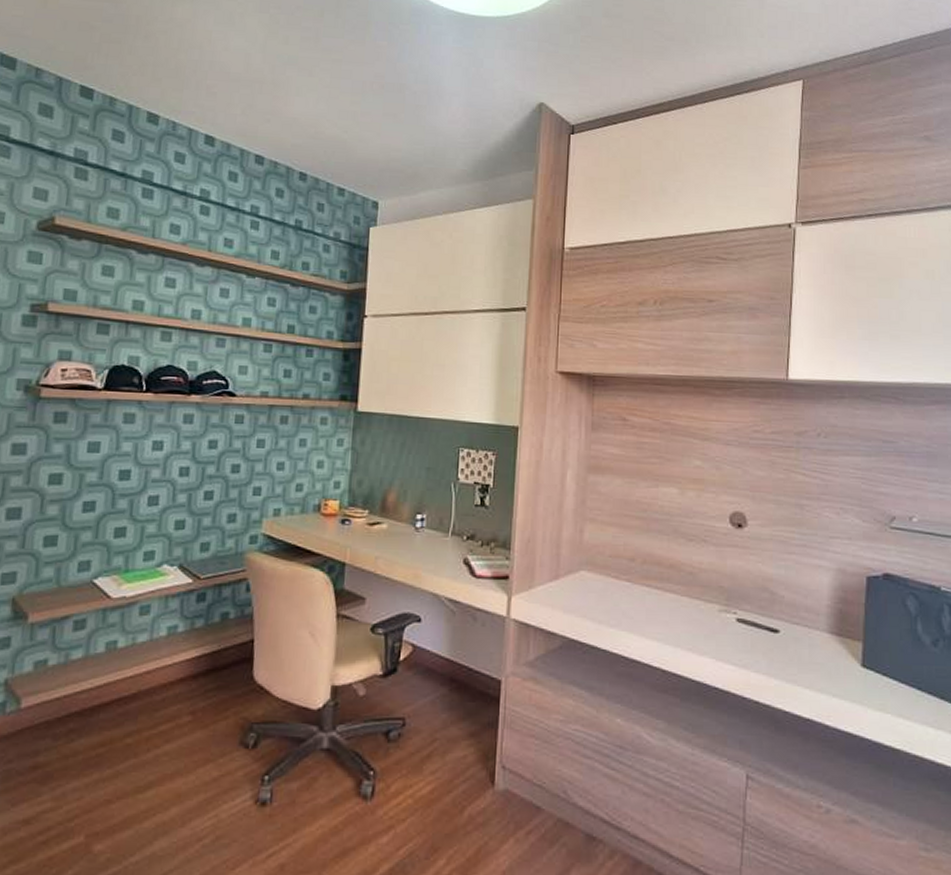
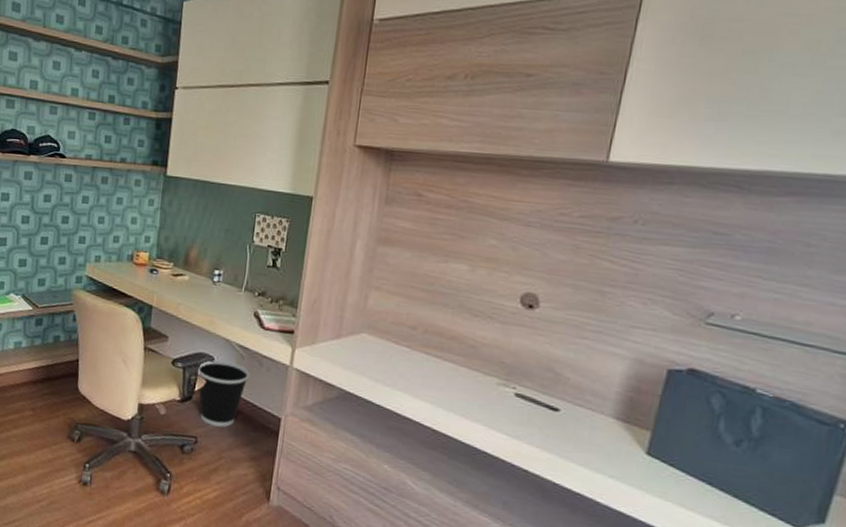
wastebasket: none [402,619,462,701] -> present [197,359,250,427]

